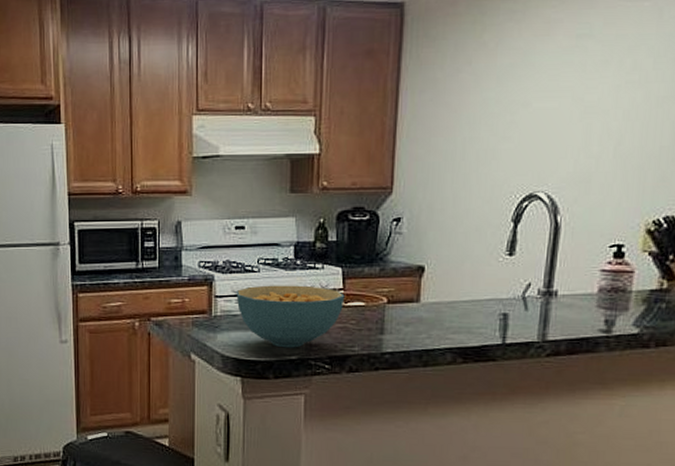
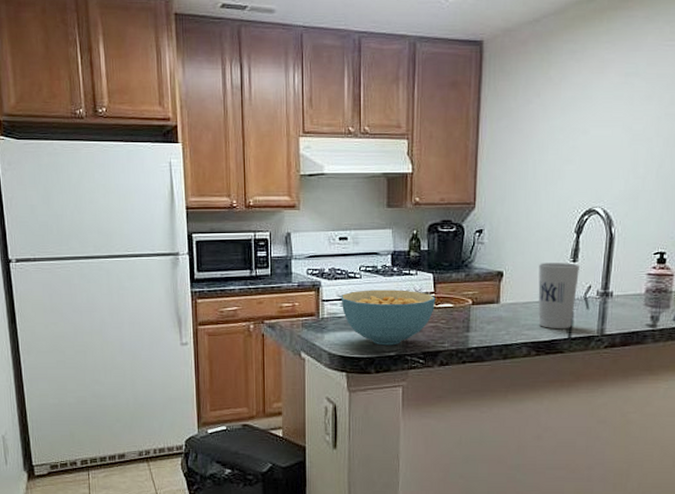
cup: none [466,256,517,334] -> present [538,263,579,330]

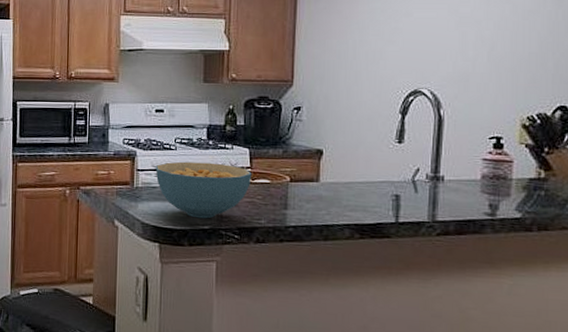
cup: present [538,263,579,330] -> none [361,143,406,213]

